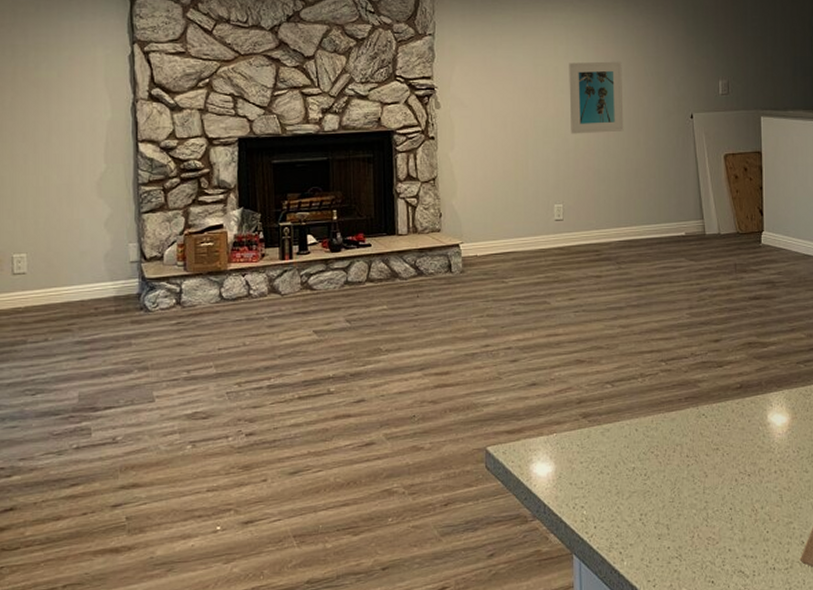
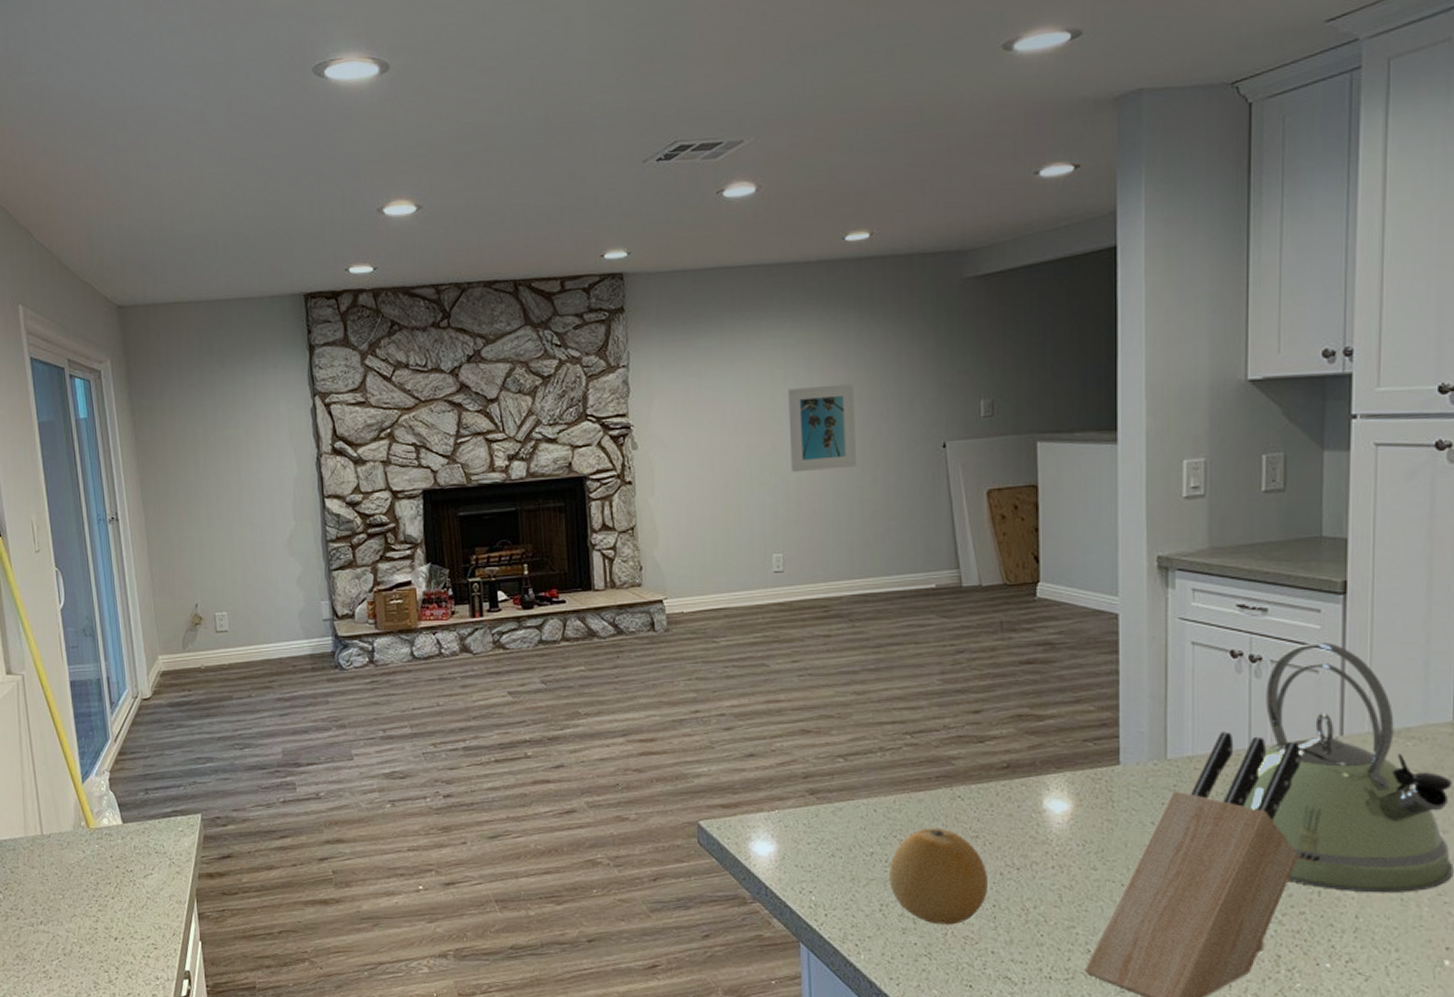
fruit: none [648,442,726,529] -> present [889,827,988,925]

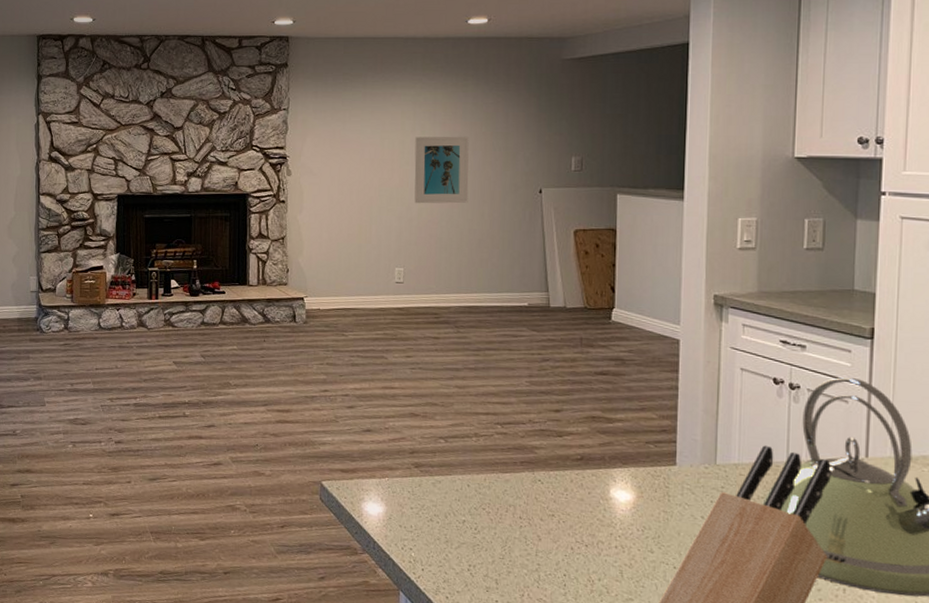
fruit: present [889,827,988,925] -> none [477,504,560,588]

